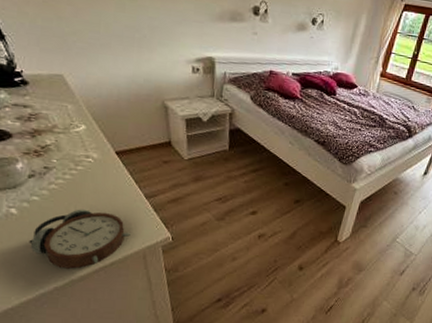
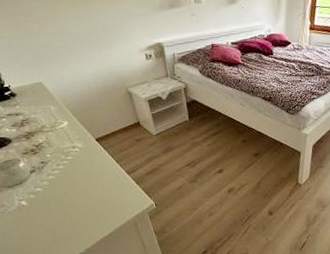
alarm clock: present [29,209,130,269] -> none [40,192,121,245]

